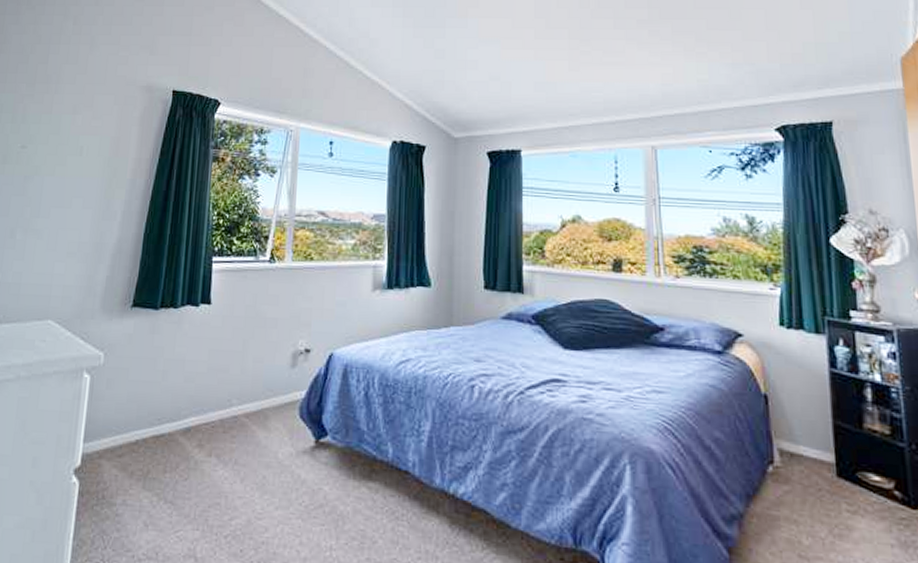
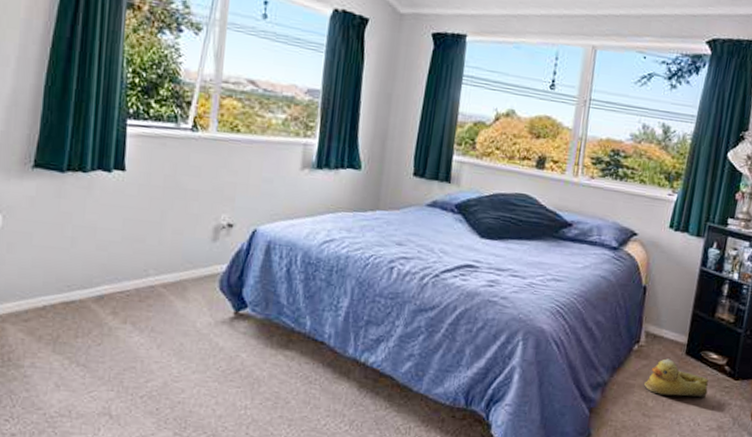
rubber duck: none [792,482,879,534] -> present [644,358,709,398]

